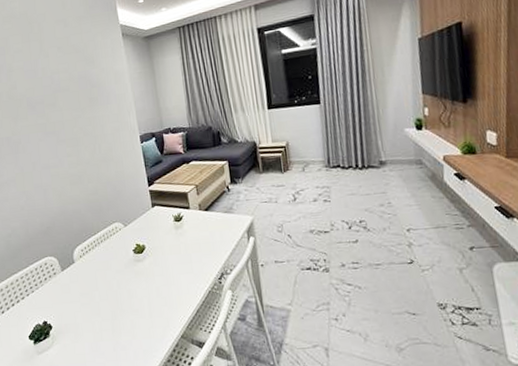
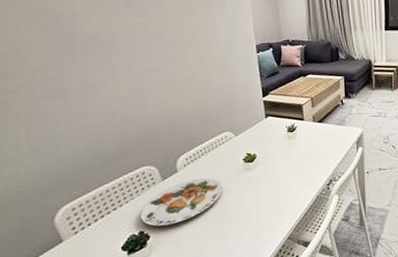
plate: none [44,269,115,317] -> present [140,178,223,226]

